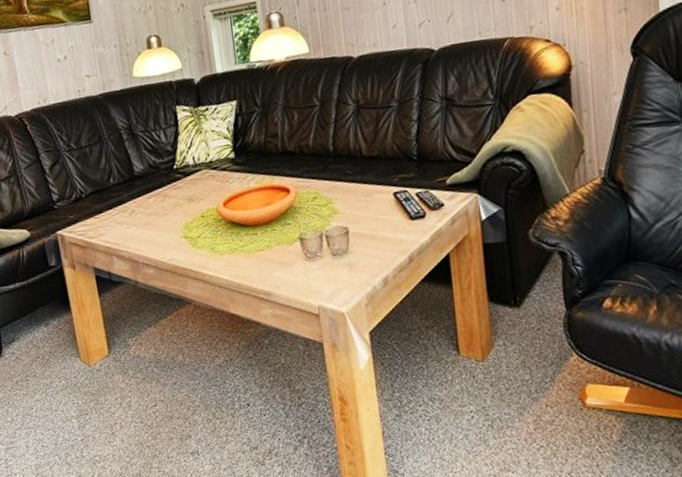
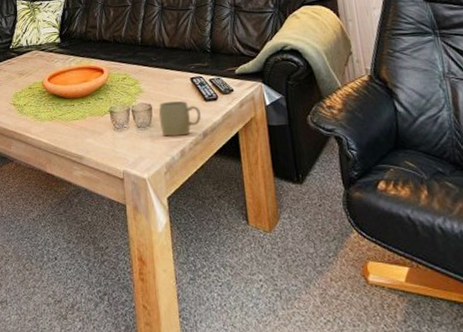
mug: none [356,221,406,264] -> present [158,101,201,137]

